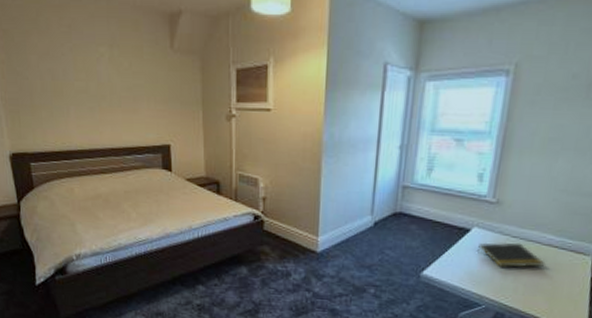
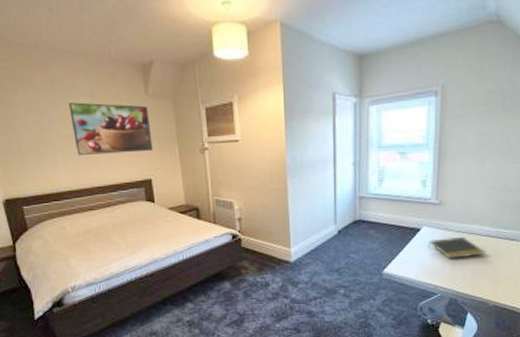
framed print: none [86,52,174,114] -> present [69,102,153,155]

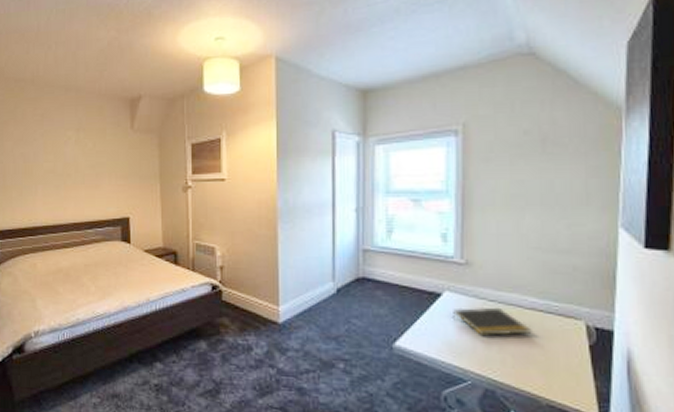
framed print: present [69,102,153,155] -> none [55,136,134,189]

